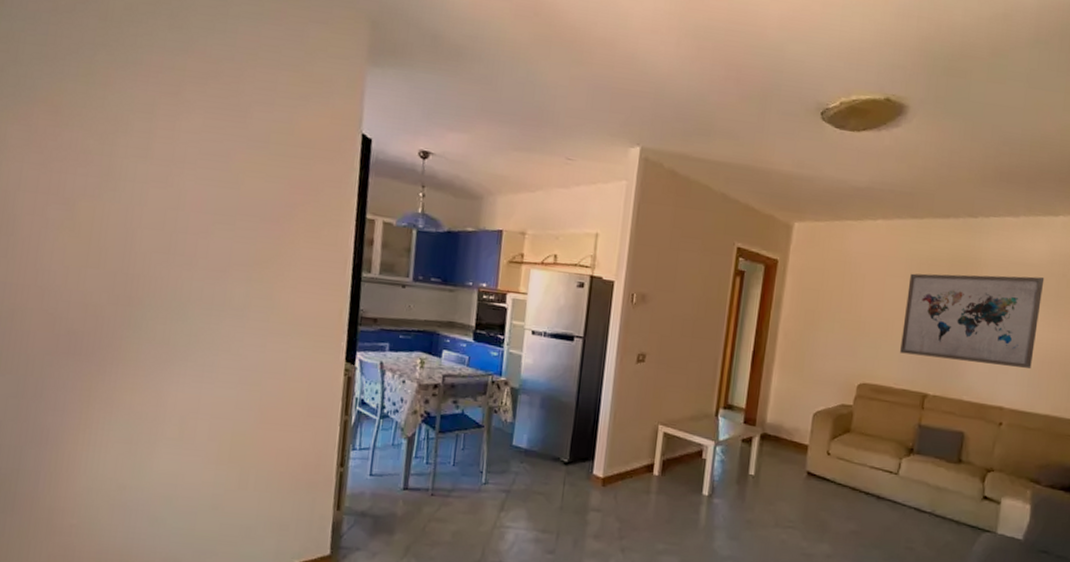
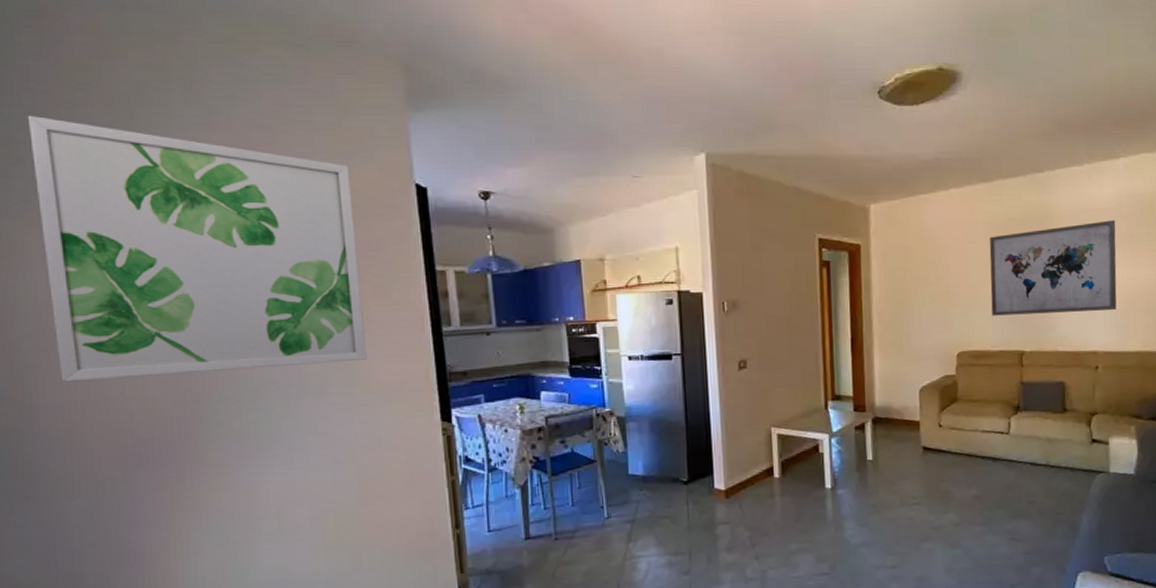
wall art: none [15,20,304,291] -> present [29,116,367,382]

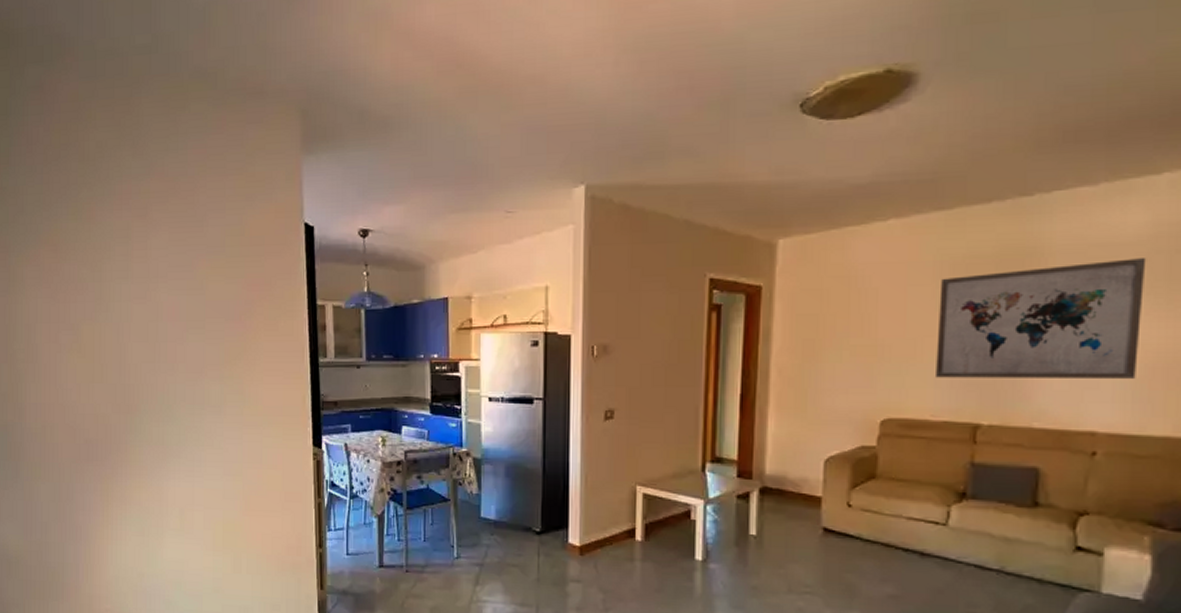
wall art: present [29,116,367,382] -> none [30,173,256,388]

